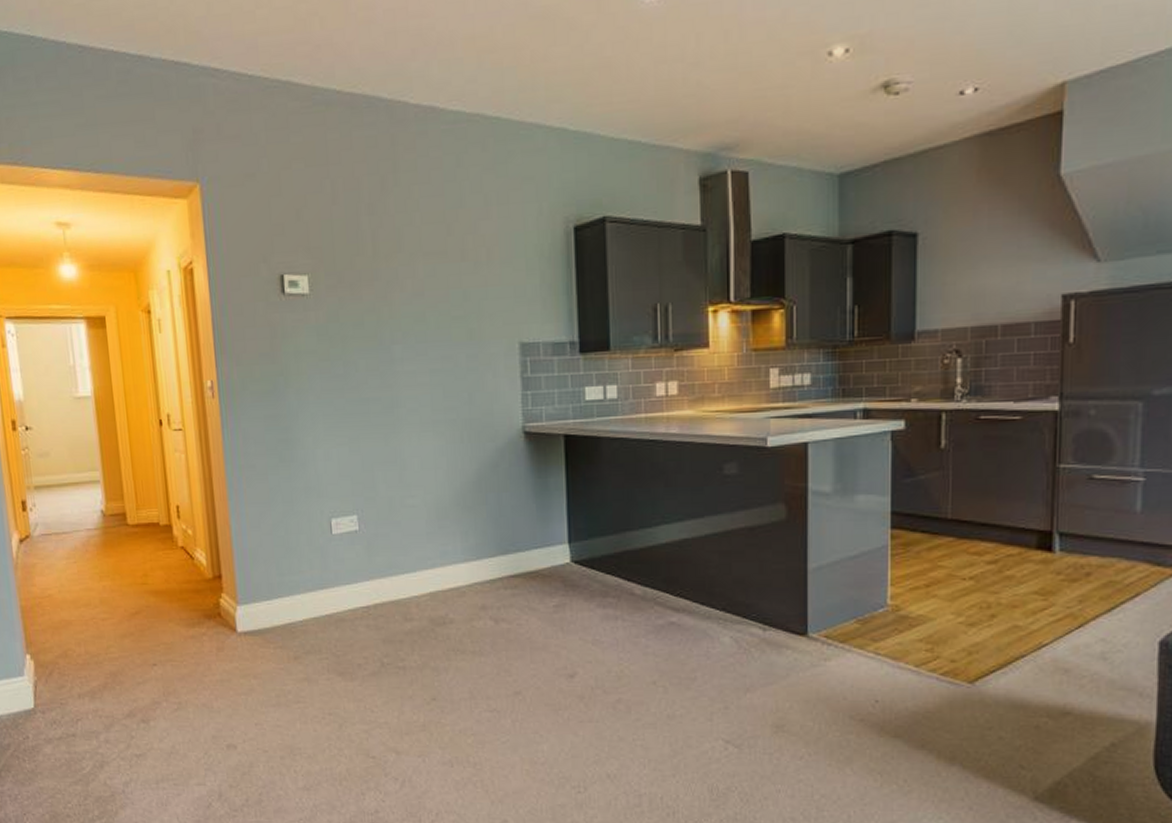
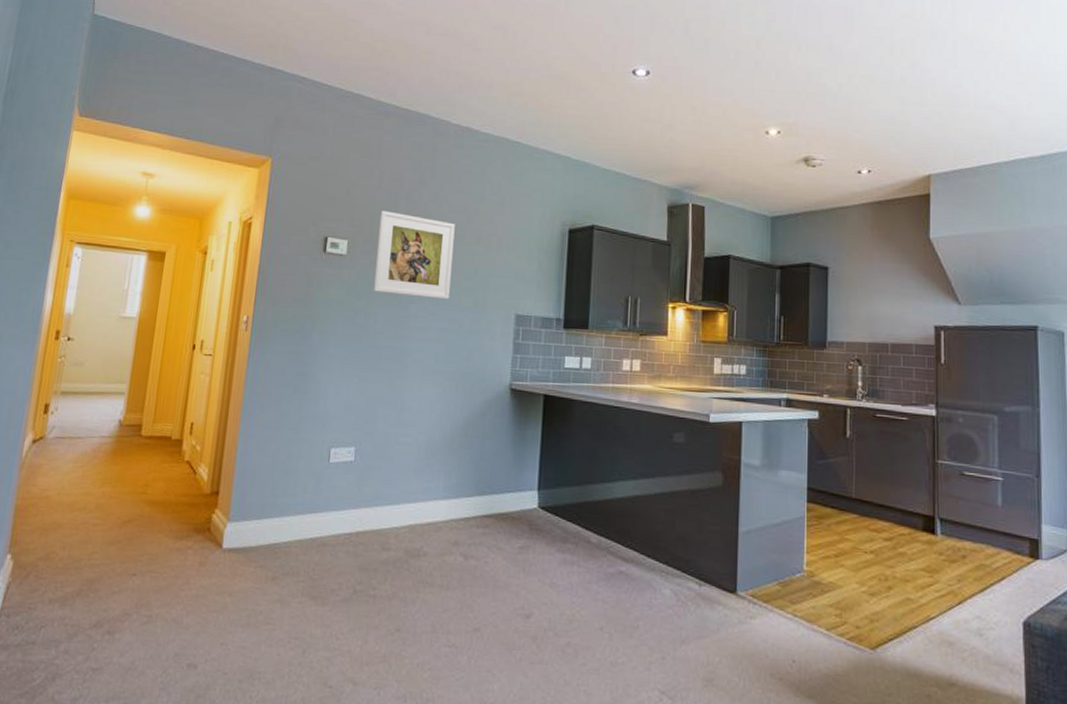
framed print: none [340,232,438,335] -> present [374,211,455,300]

